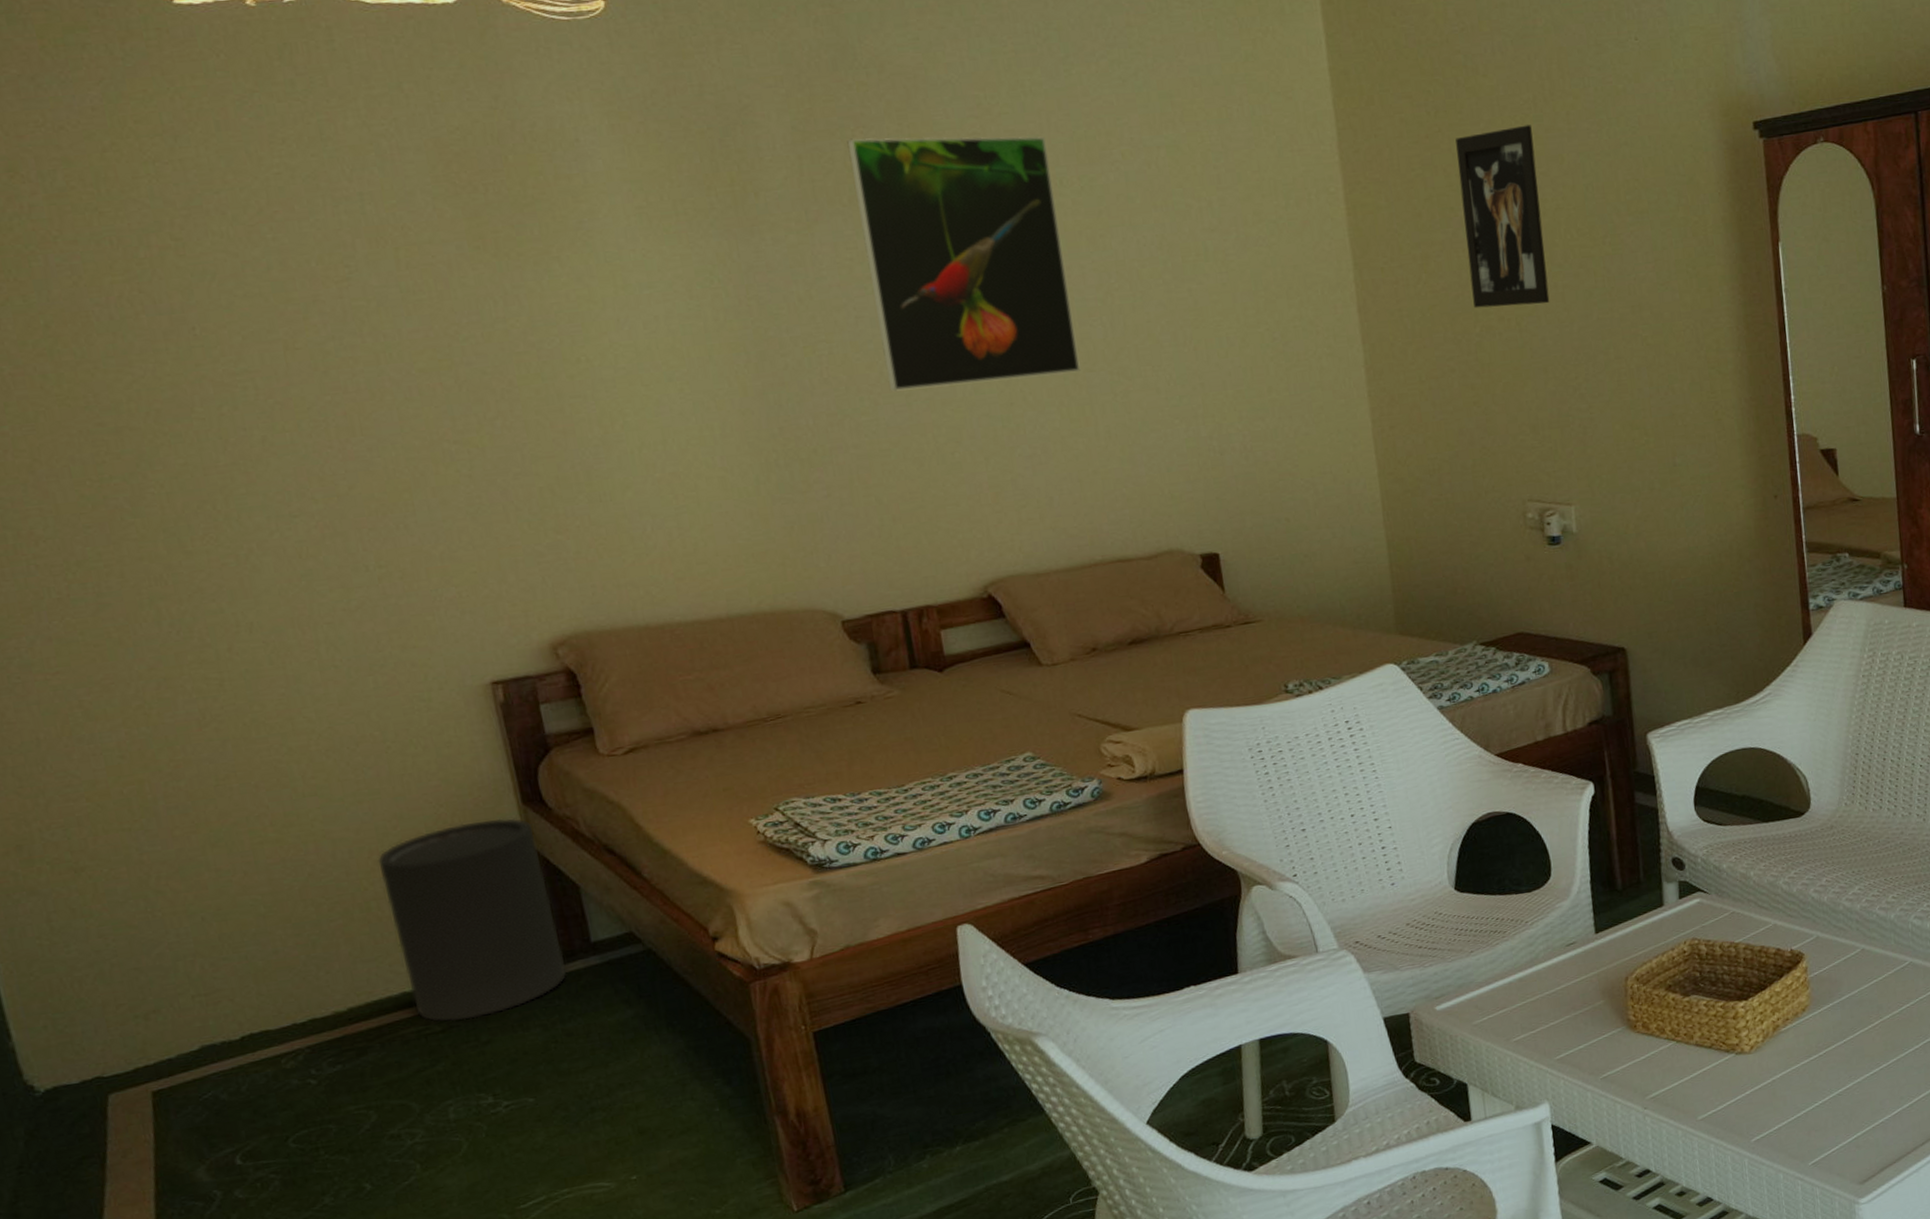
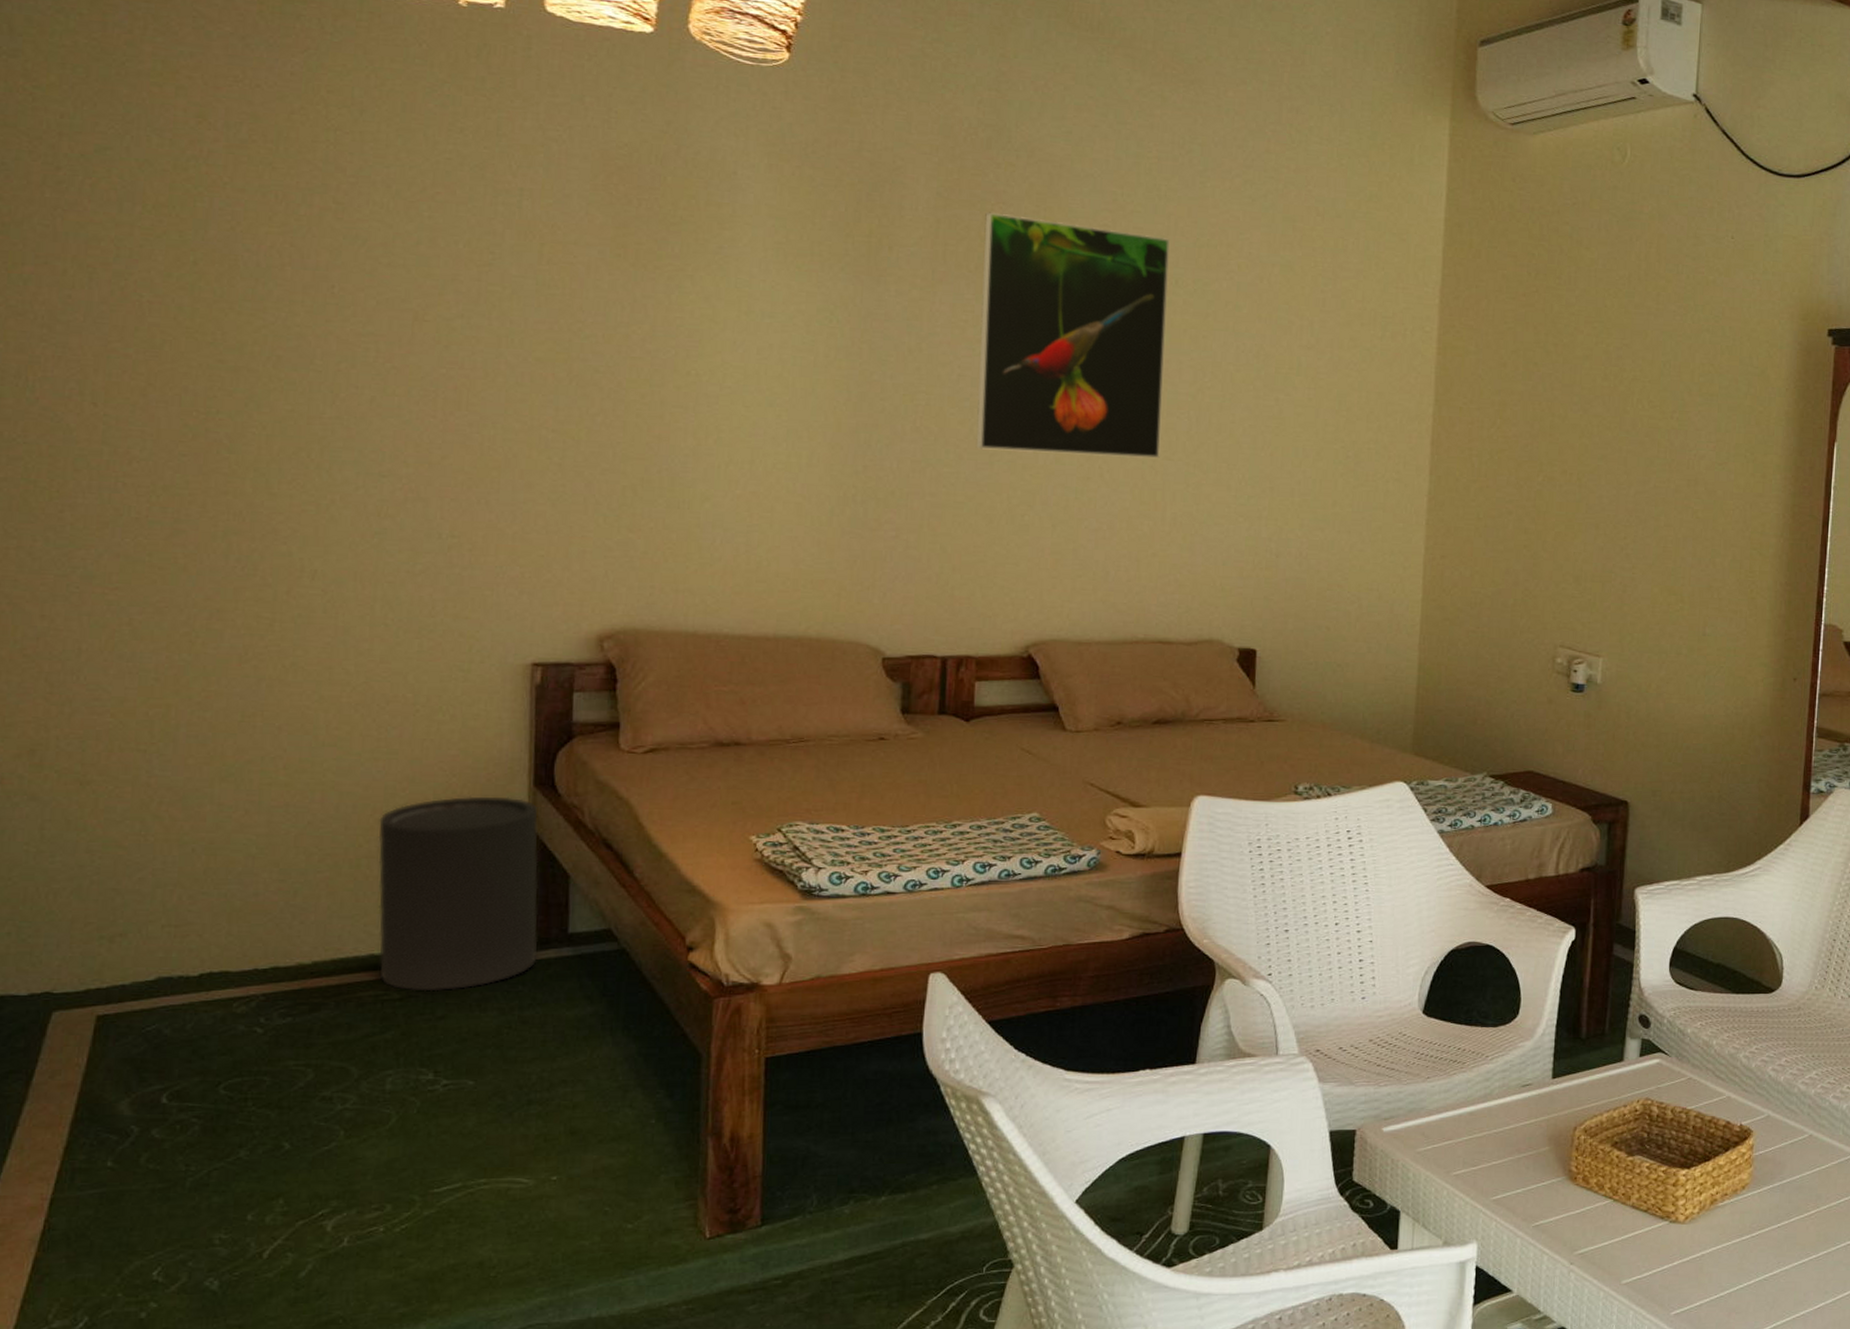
wall art: present [1455,125,1550,309] -> none [1540,298,1622,465]

